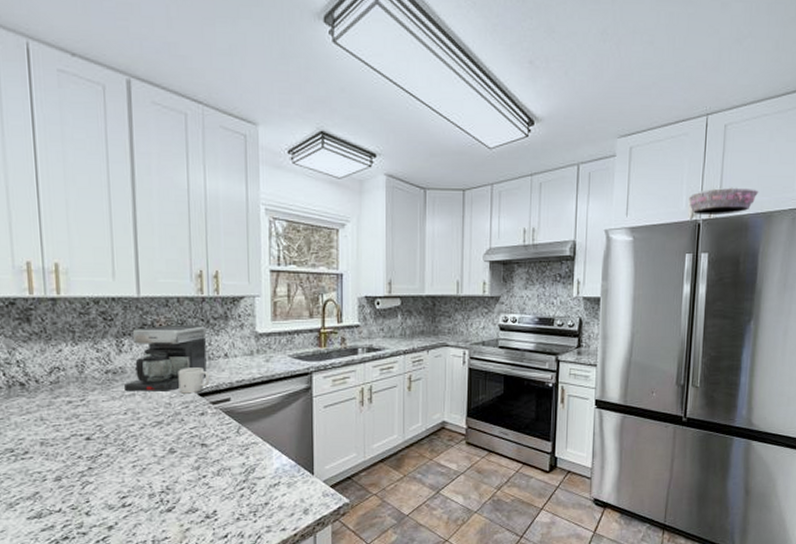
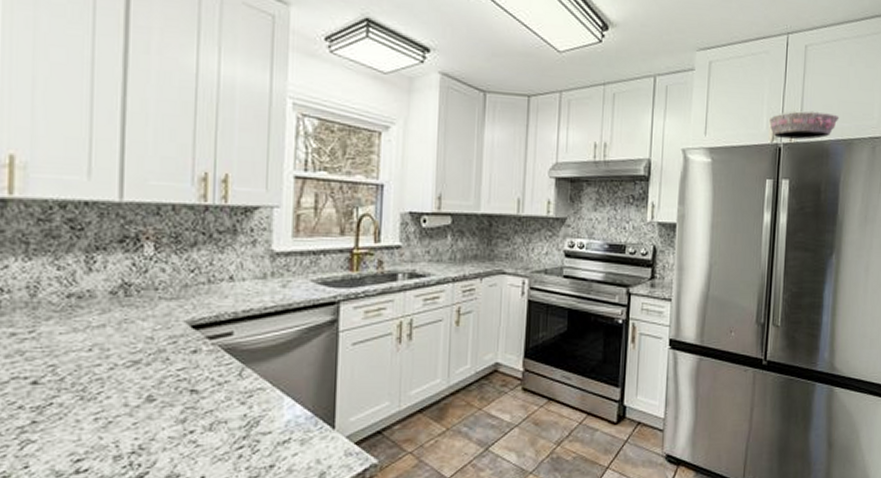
coffee maker: present [123,324,207,393] -> none [90,237,208,324]
mug: present [178,367,210,394] -> none [165,292,208,326]

